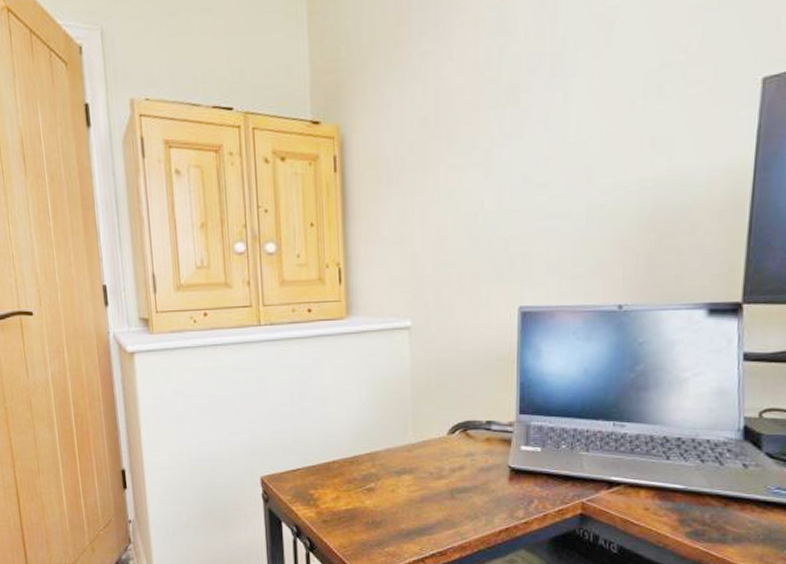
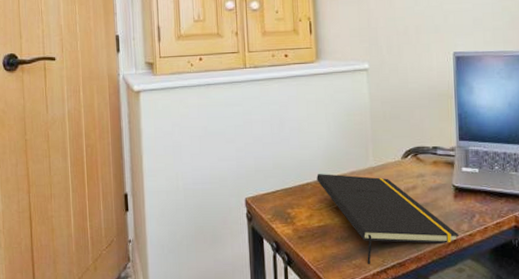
notepad: none [345,451,513,552] -> present [317,174,460,264]

